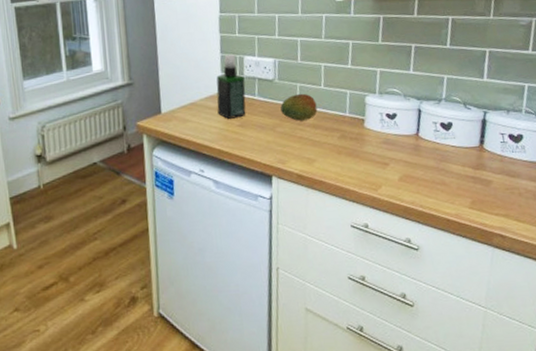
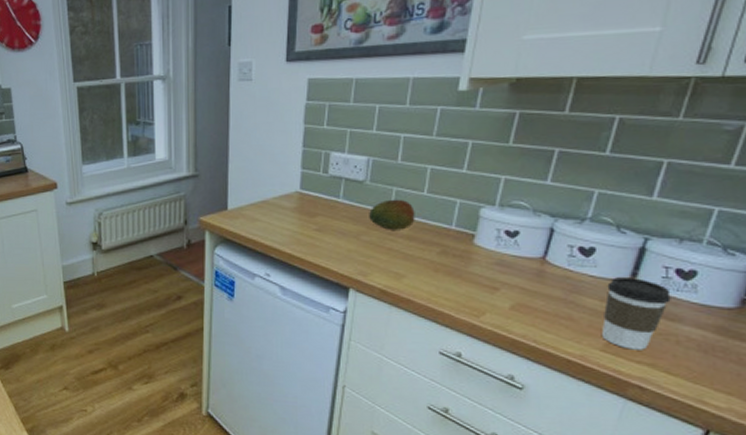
spray bottle: present [216,53,246,119] -> none [292,148,329,221]
coffee cup: none [464,144,510,205] -> present [602,277,671,350]

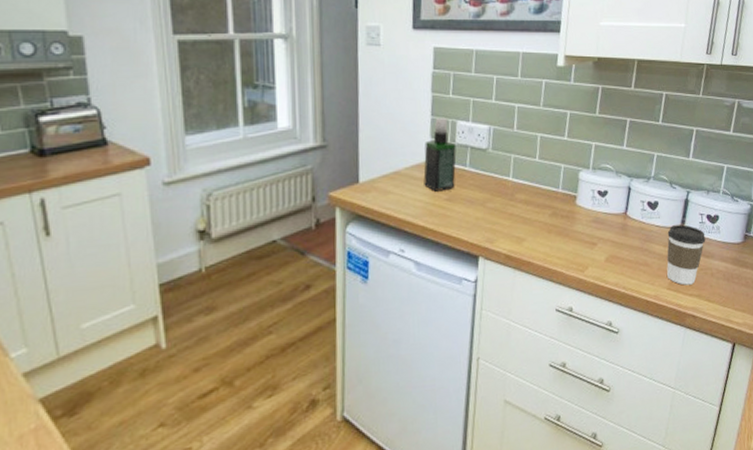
spray bottle: none [292,148,329,221] -> present [423,117,456,192]
fruit: present [369,199,415,230] -> none [492,165,531,196]

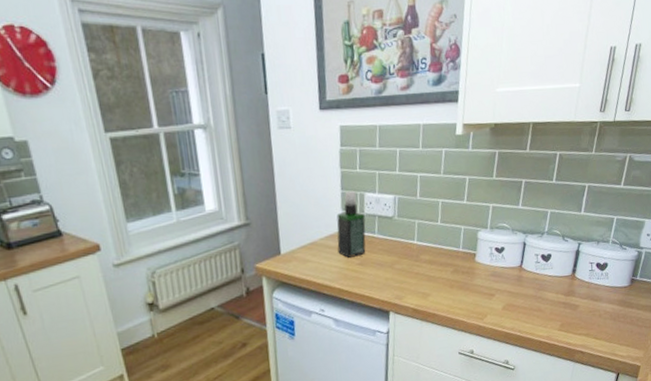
coffee cup: present [667,224,706,285] -> none [558,273,595,326]

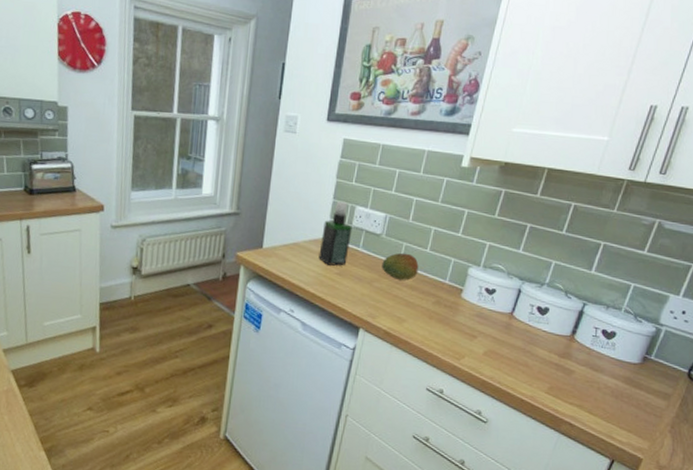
fruit: none [399,230,434,257] -> present [382,252,419,280]

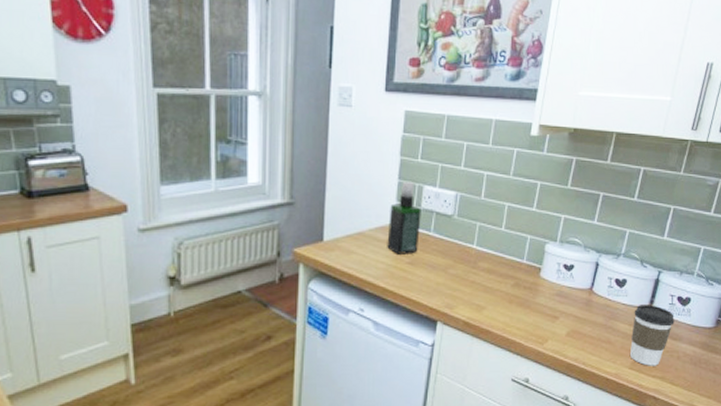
fruit: present [382,252,419,280] -> none [456,233,495,264]
coffee cup: none [548,333,597,394] -> present [630,305,675,366]

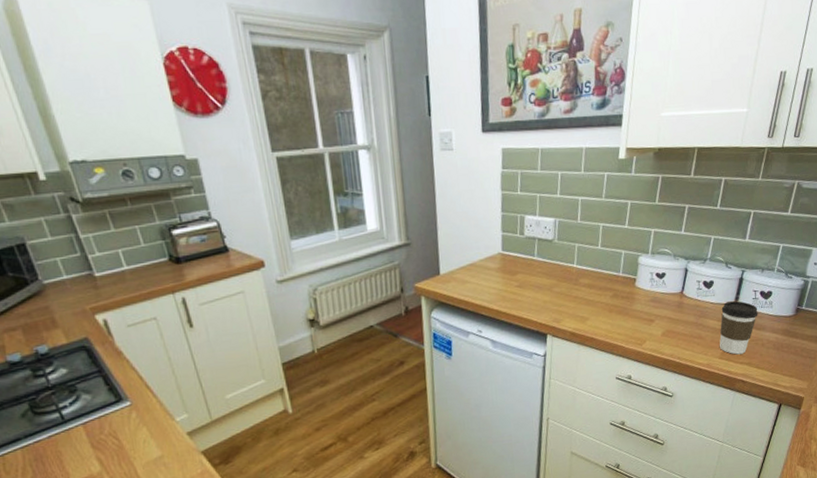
spray bottle: present [387,181,421,254] -> none [496,212,525,280]

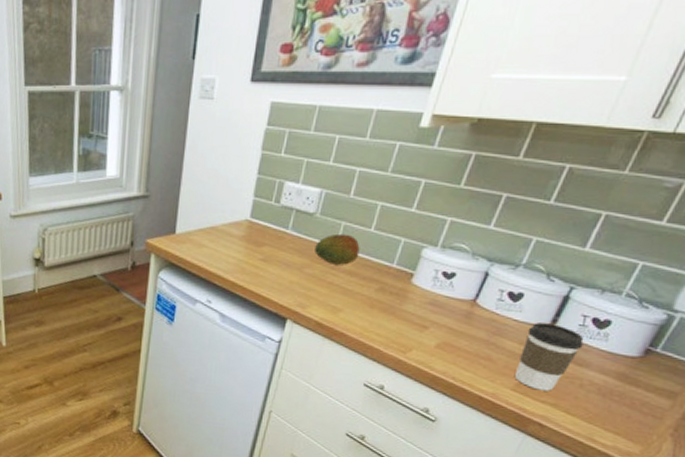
fruit: none [558,253,593,281] -> present [315,233,360,265]

